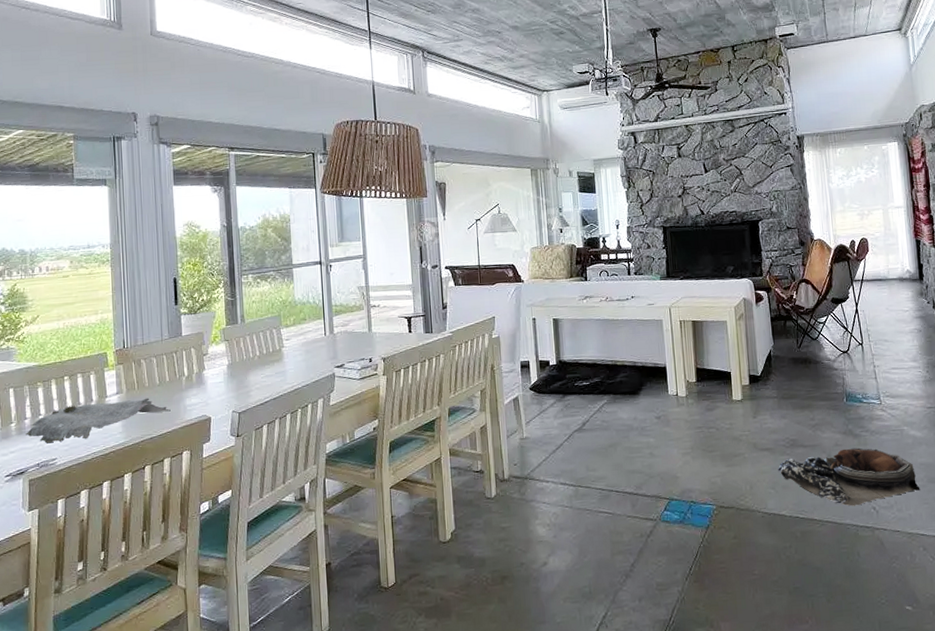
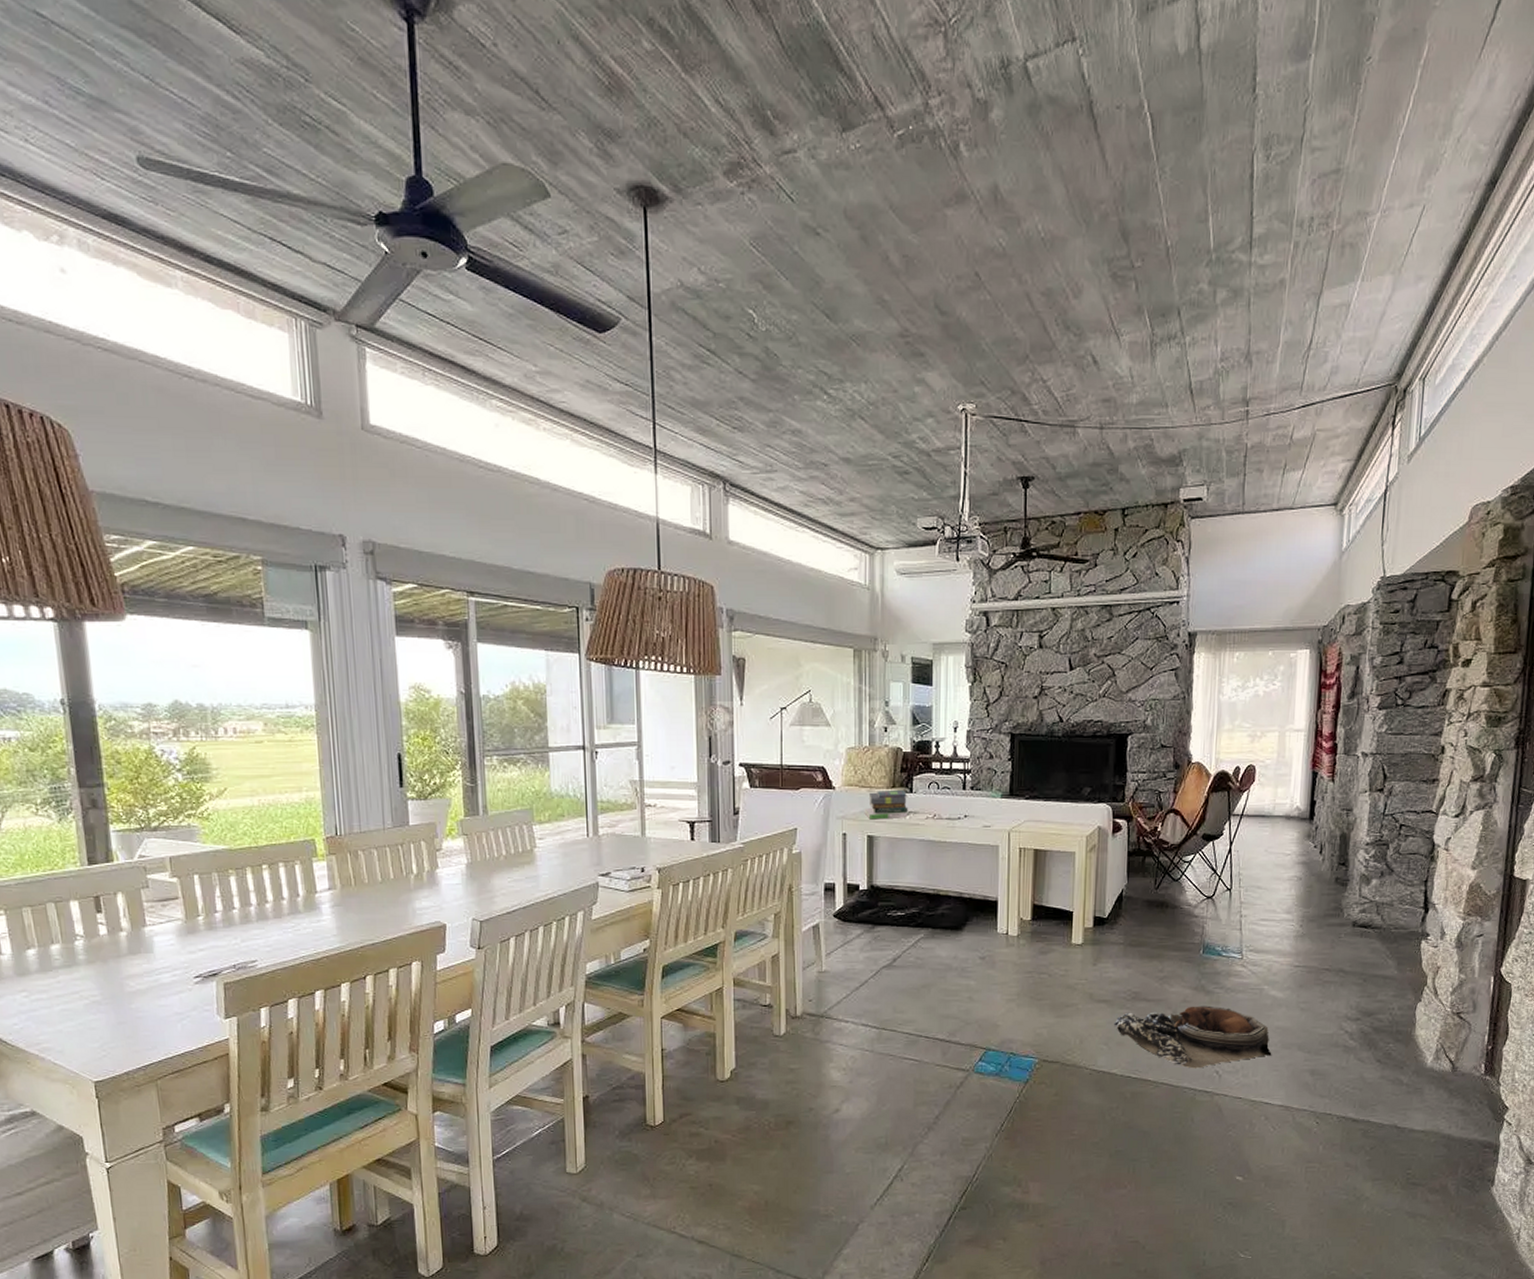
napkin: present [26,398,171,444] -> none [217,897,396,942]
books: none [549,279,585,305] -> present [864,791,908,820]

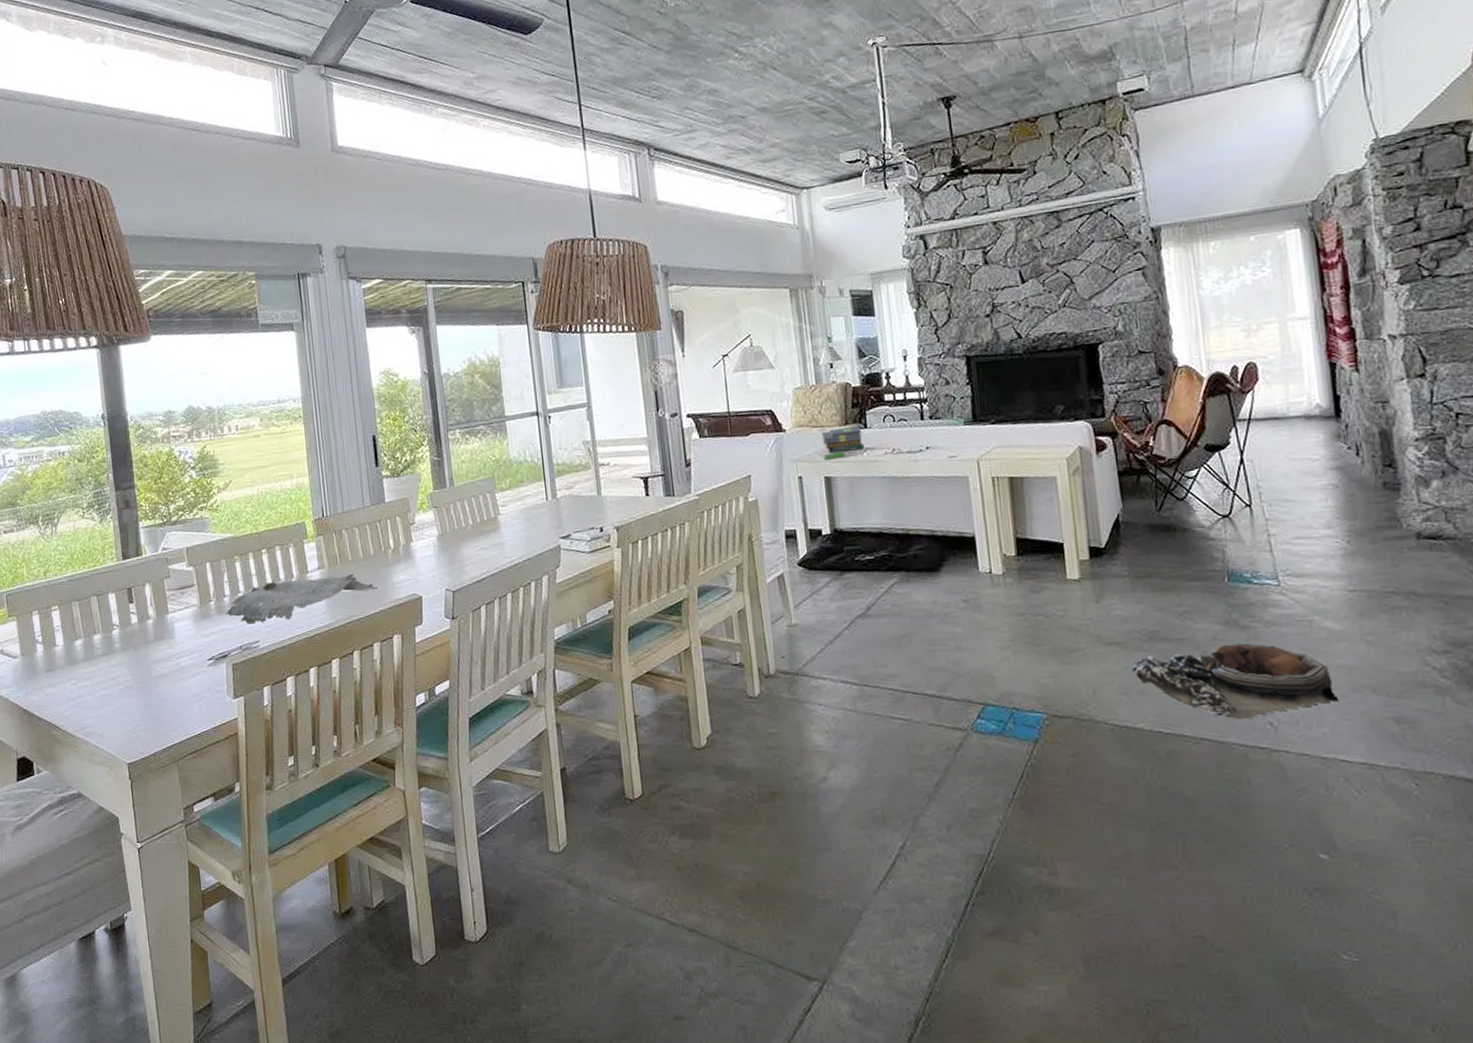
napkin: none [217,897,396,942] -> present [226,573,378,624]

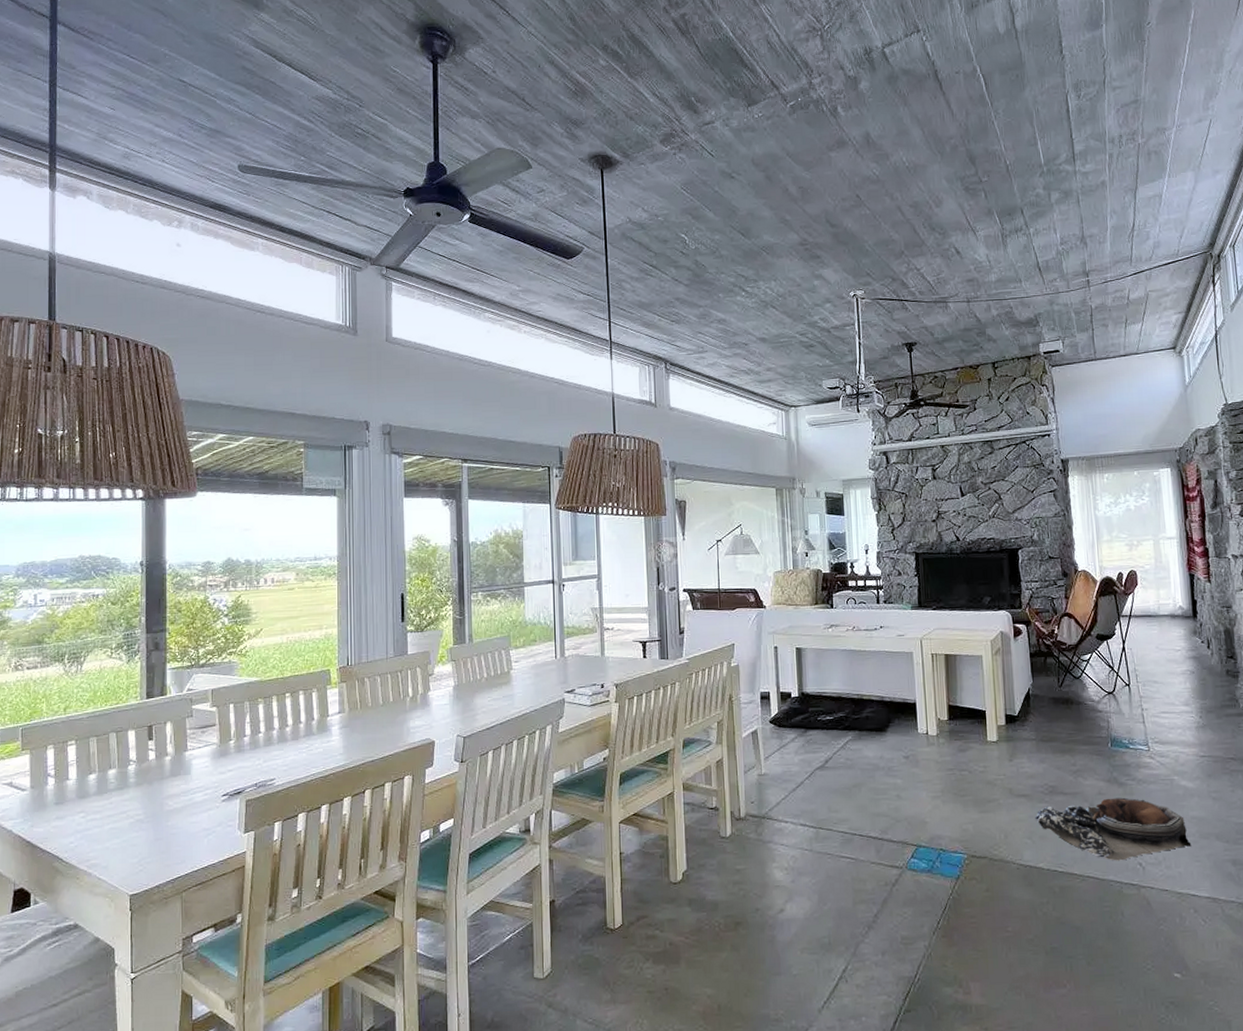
napkin: present [226,573,378,624] -> none [245,718,393,763]
books: present [818,427,865,460] -> none [792,607,831,634]

